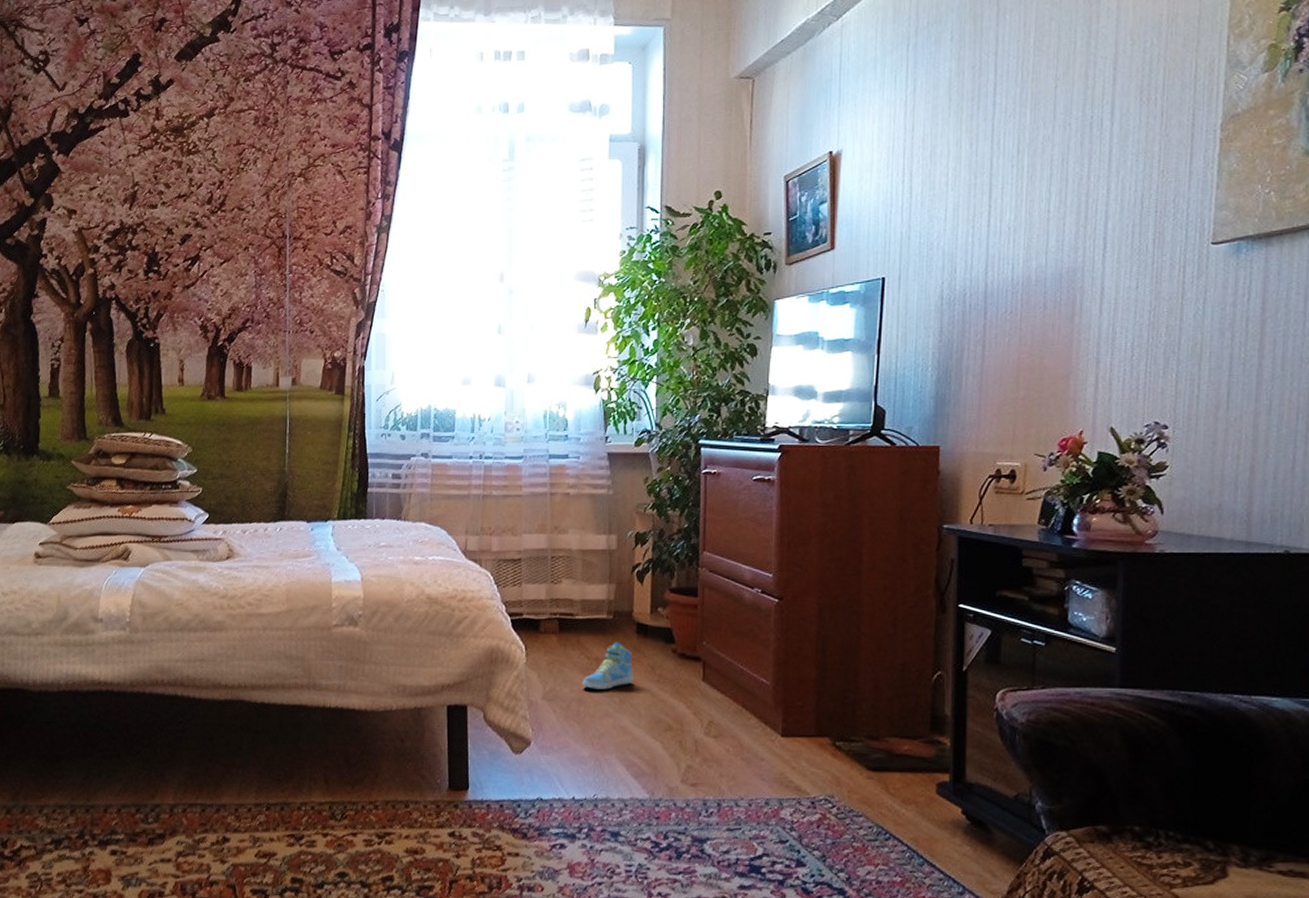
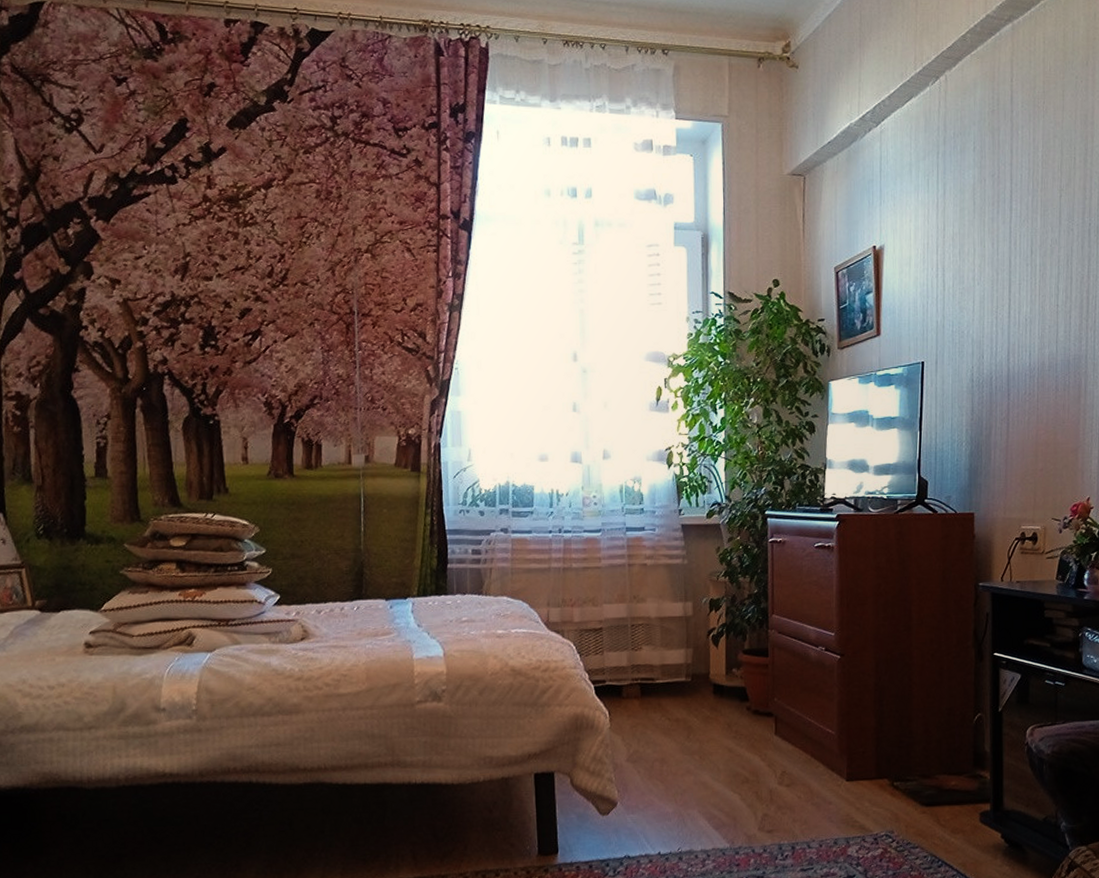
sneaker: present [582,642,634,690] -> none [664,703,713,749]

